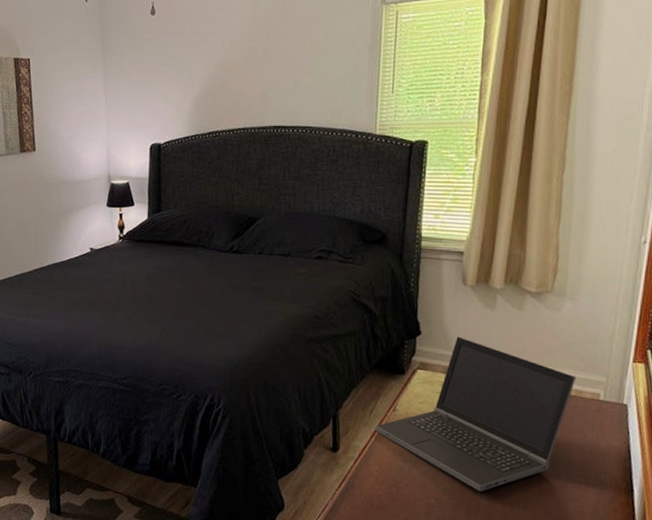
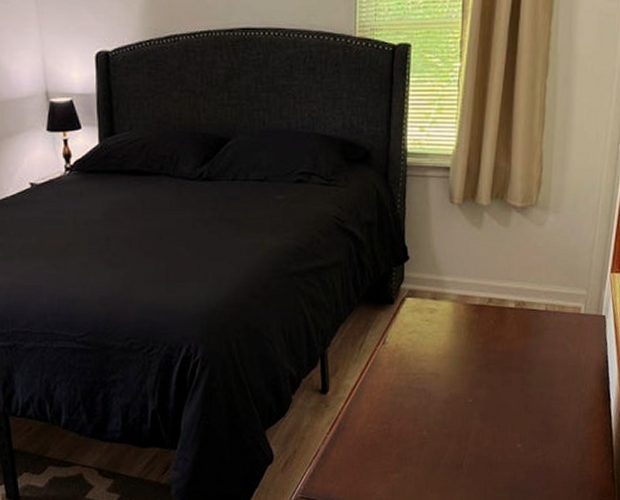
laptop computer: present [375,336,576,492] -> none [365,259,559,419]

